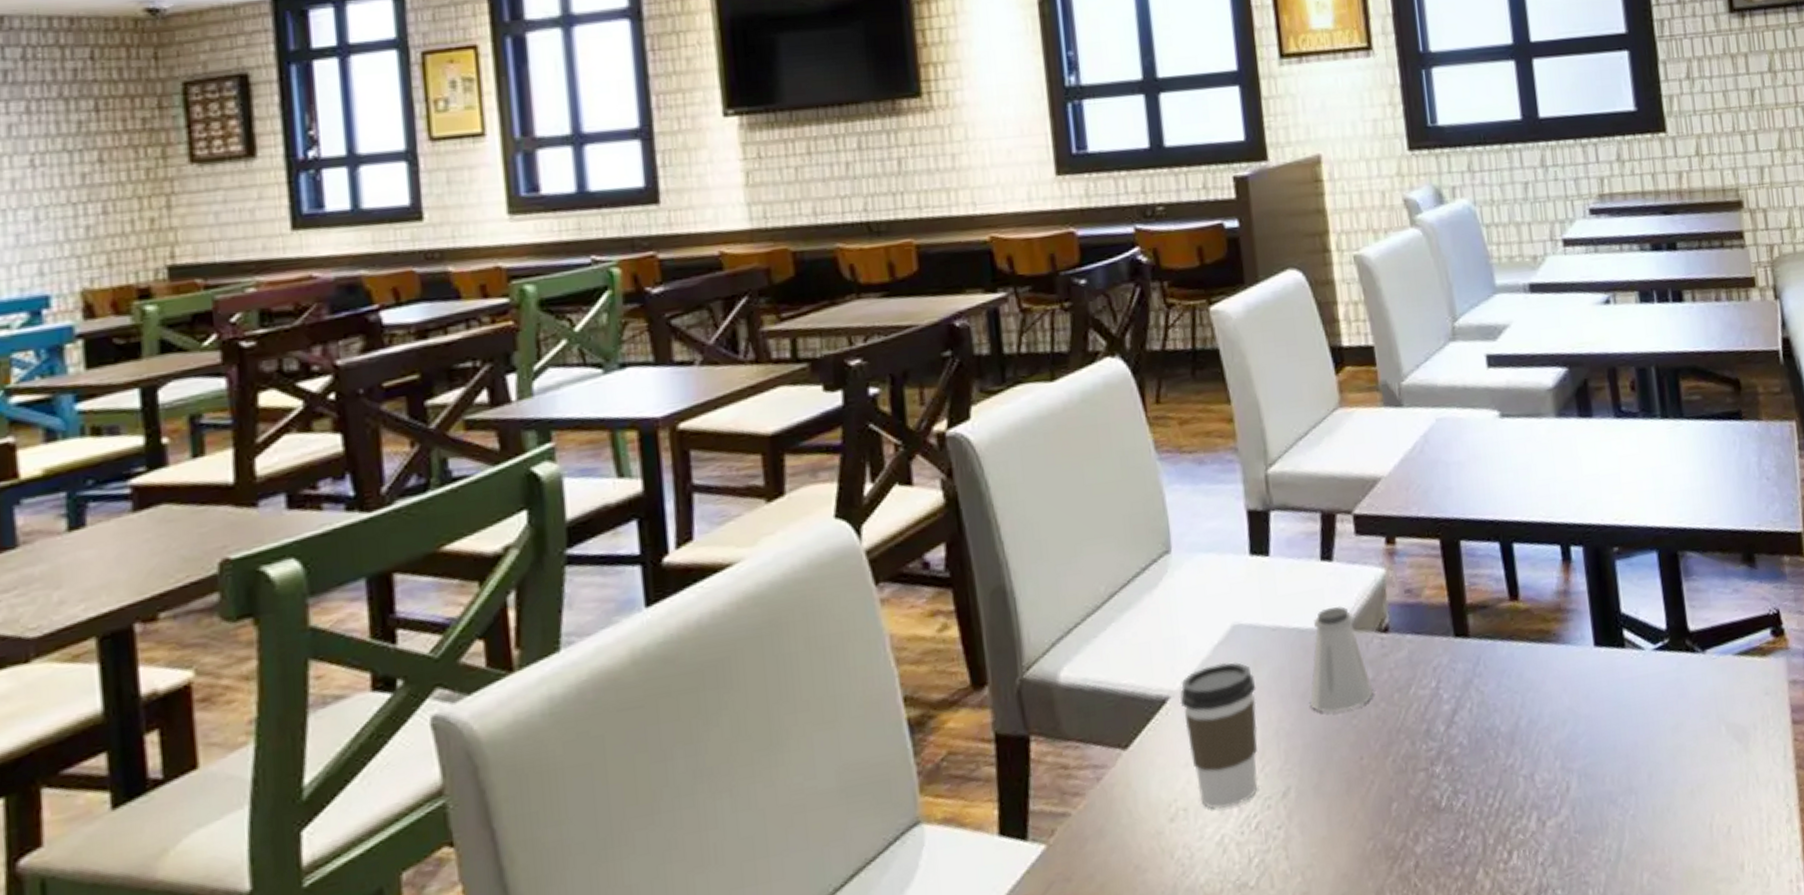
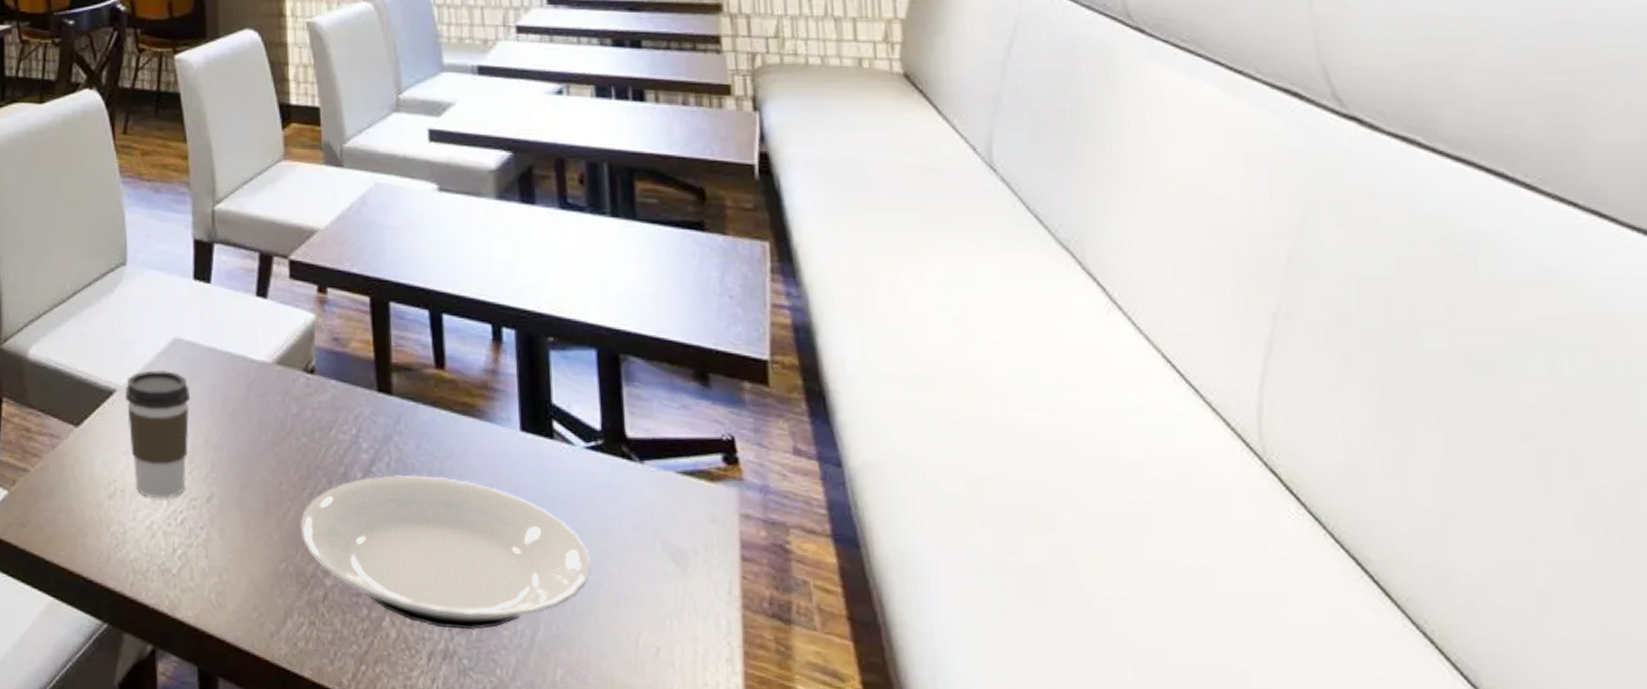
saltshaker: present [1309,605,1374,713] -> none [237,340,296,438]
plate: none [1385,708,1667,866] -> present [300,475,591,631]

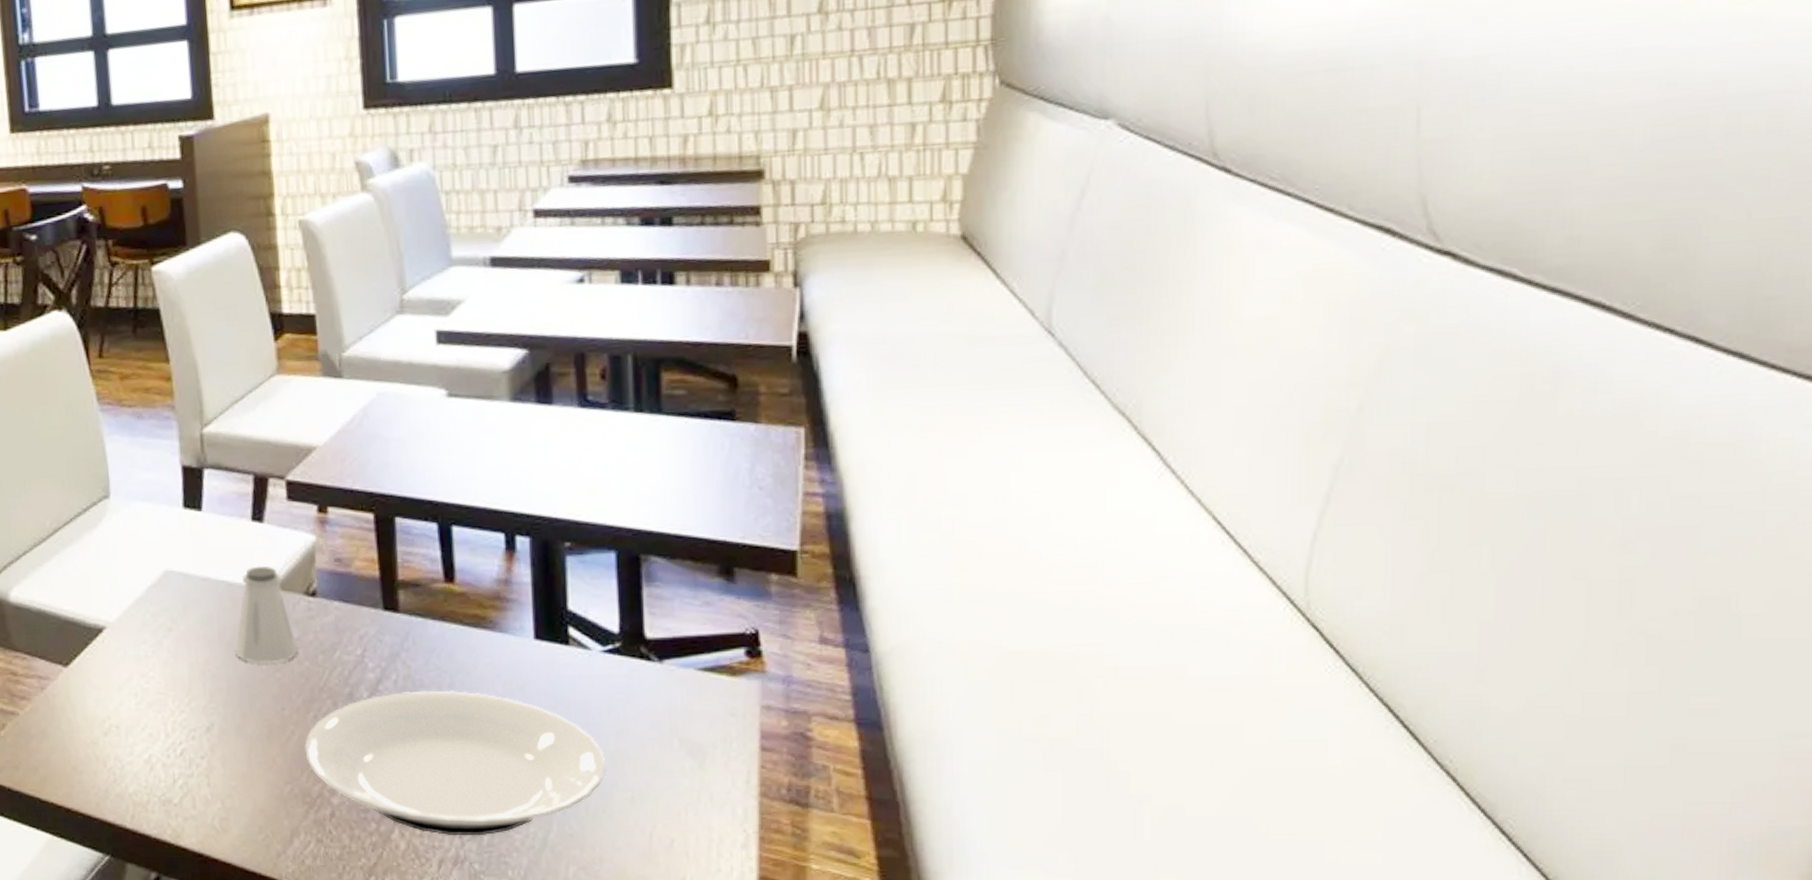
coffee cup: present [124,369,191,498] -> none [114,603,185,731]
saltshaker: none [237,340,296,438] -> present [235,565,298,665]

